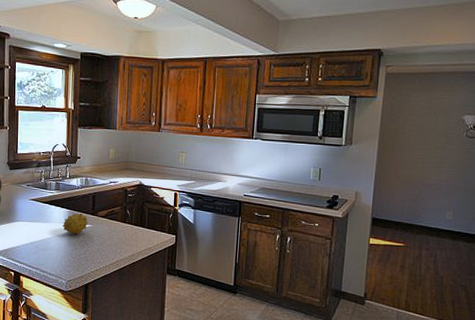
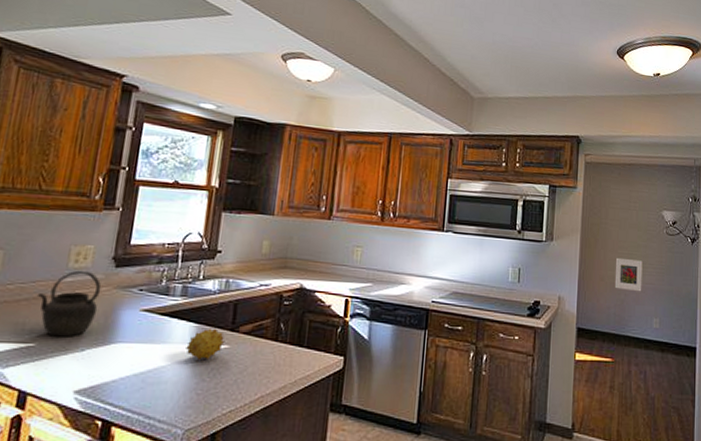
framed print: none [410,158,440,189] -> present [614,257,643,292]

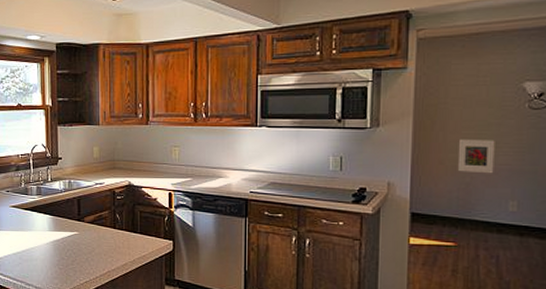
fruit: present [186,328,225,361] -> none [46,219,75,244]

